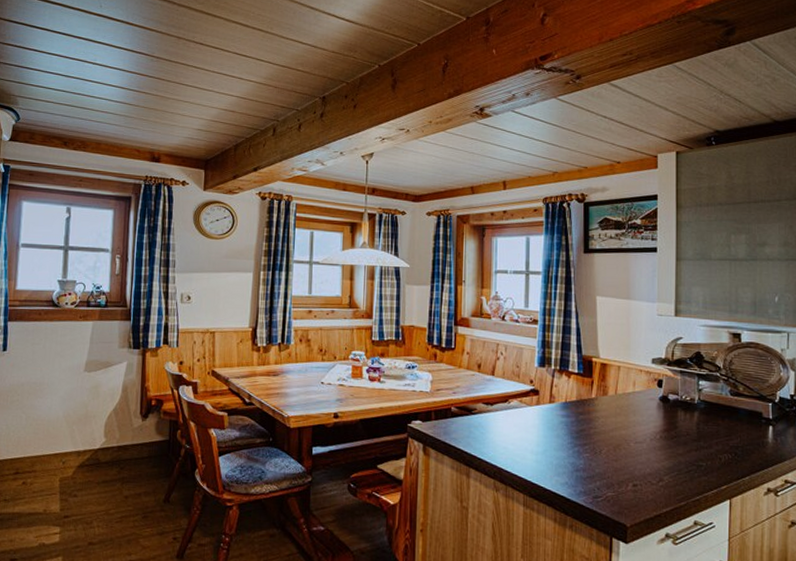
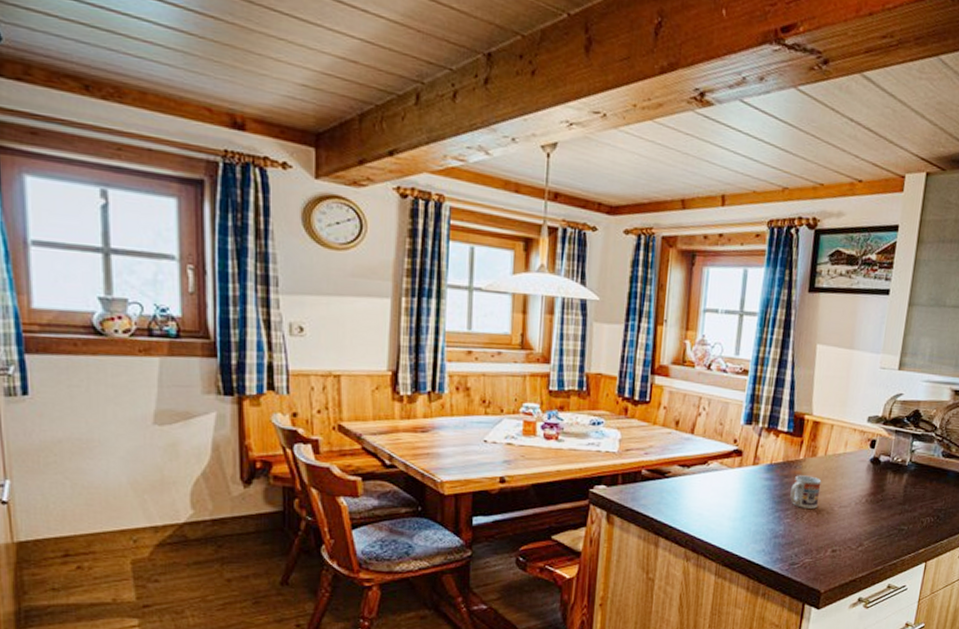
cup: none [587,412,615,444] -> present [790,475,822,509]

